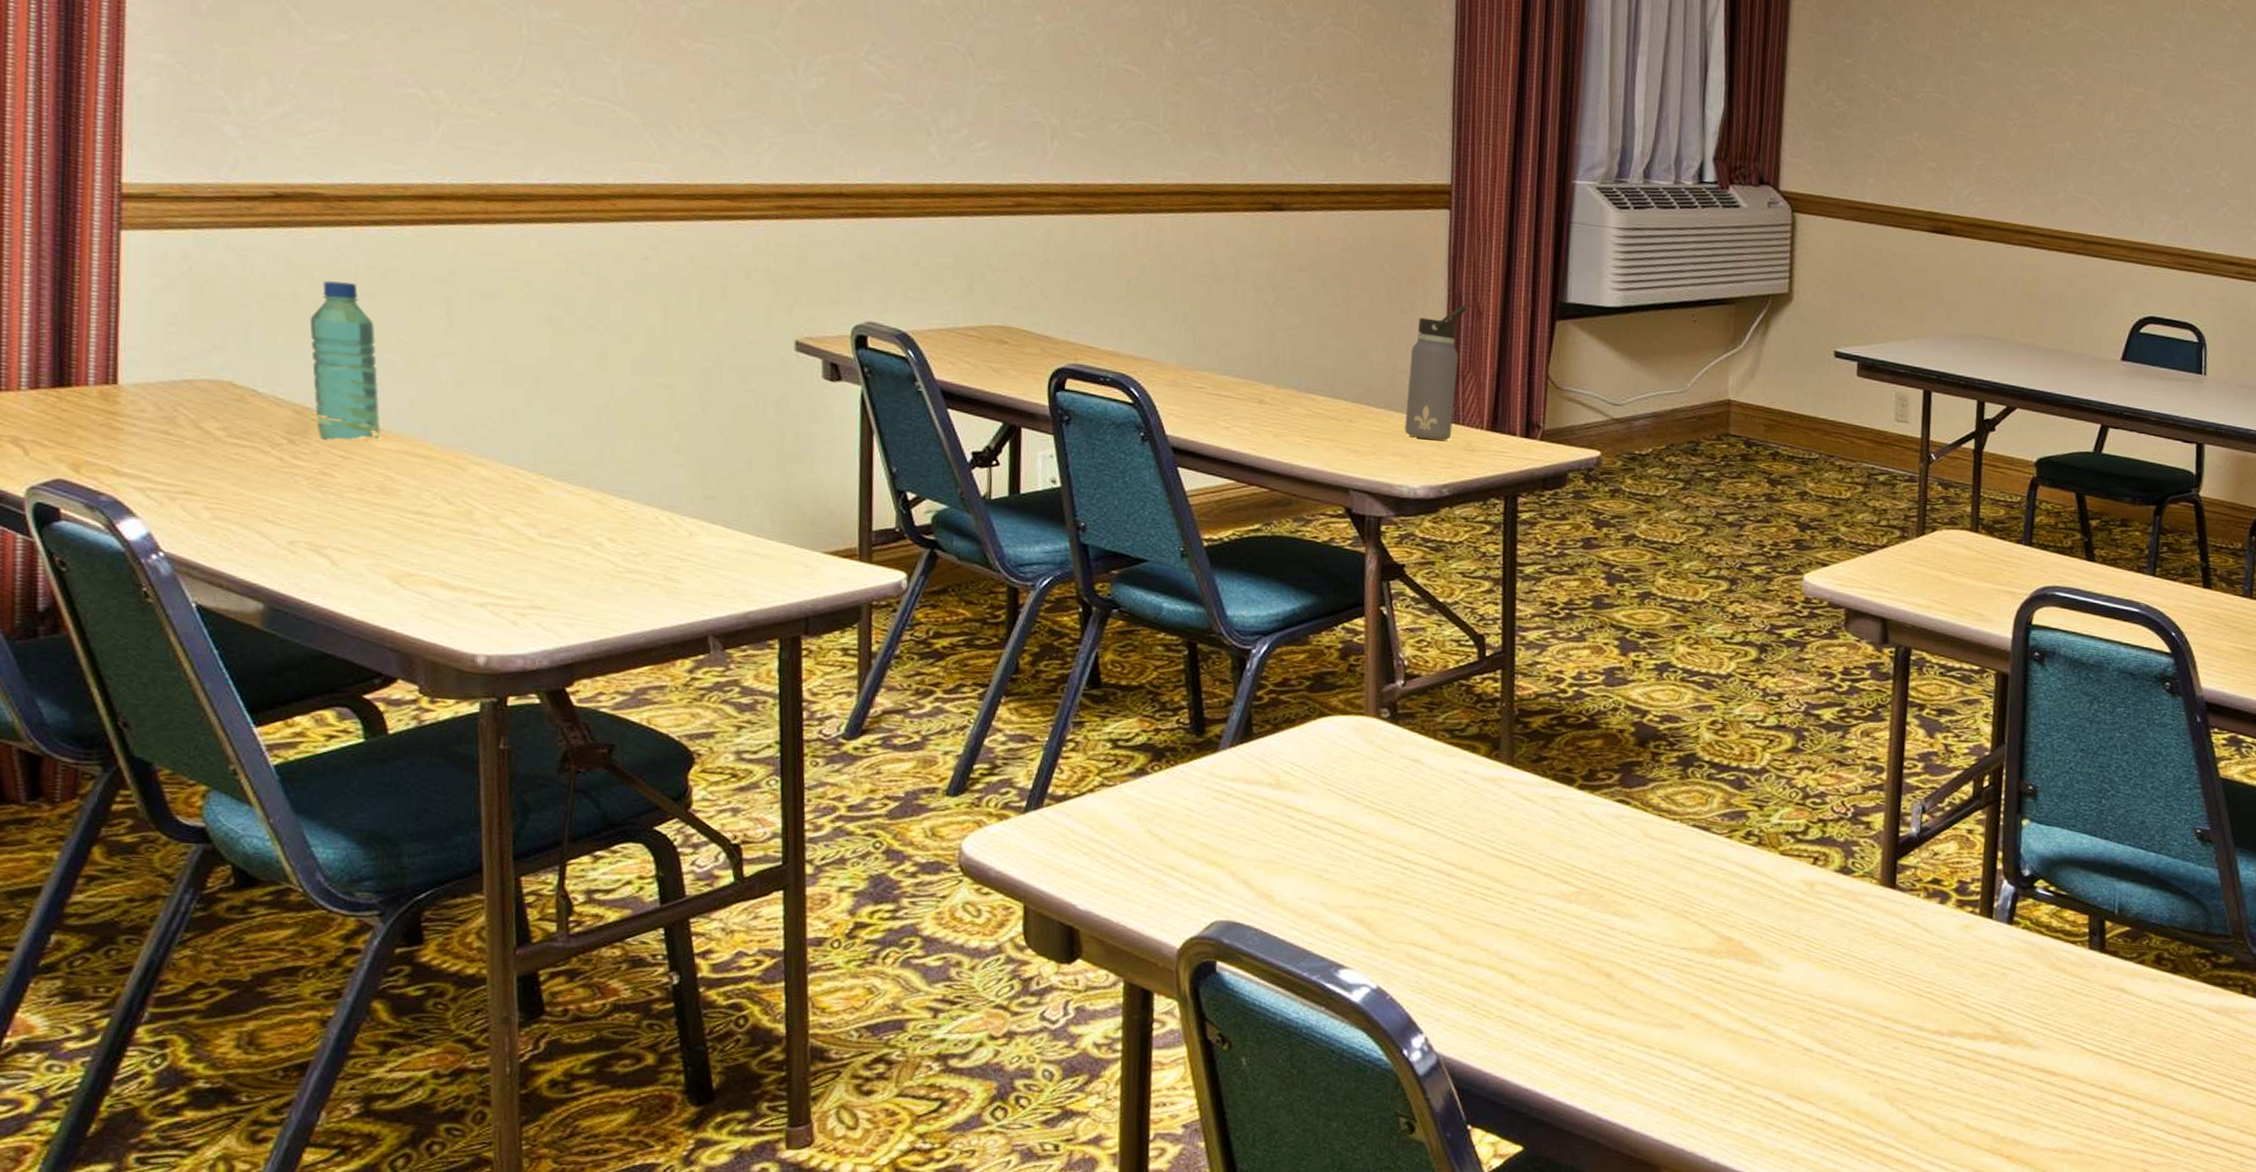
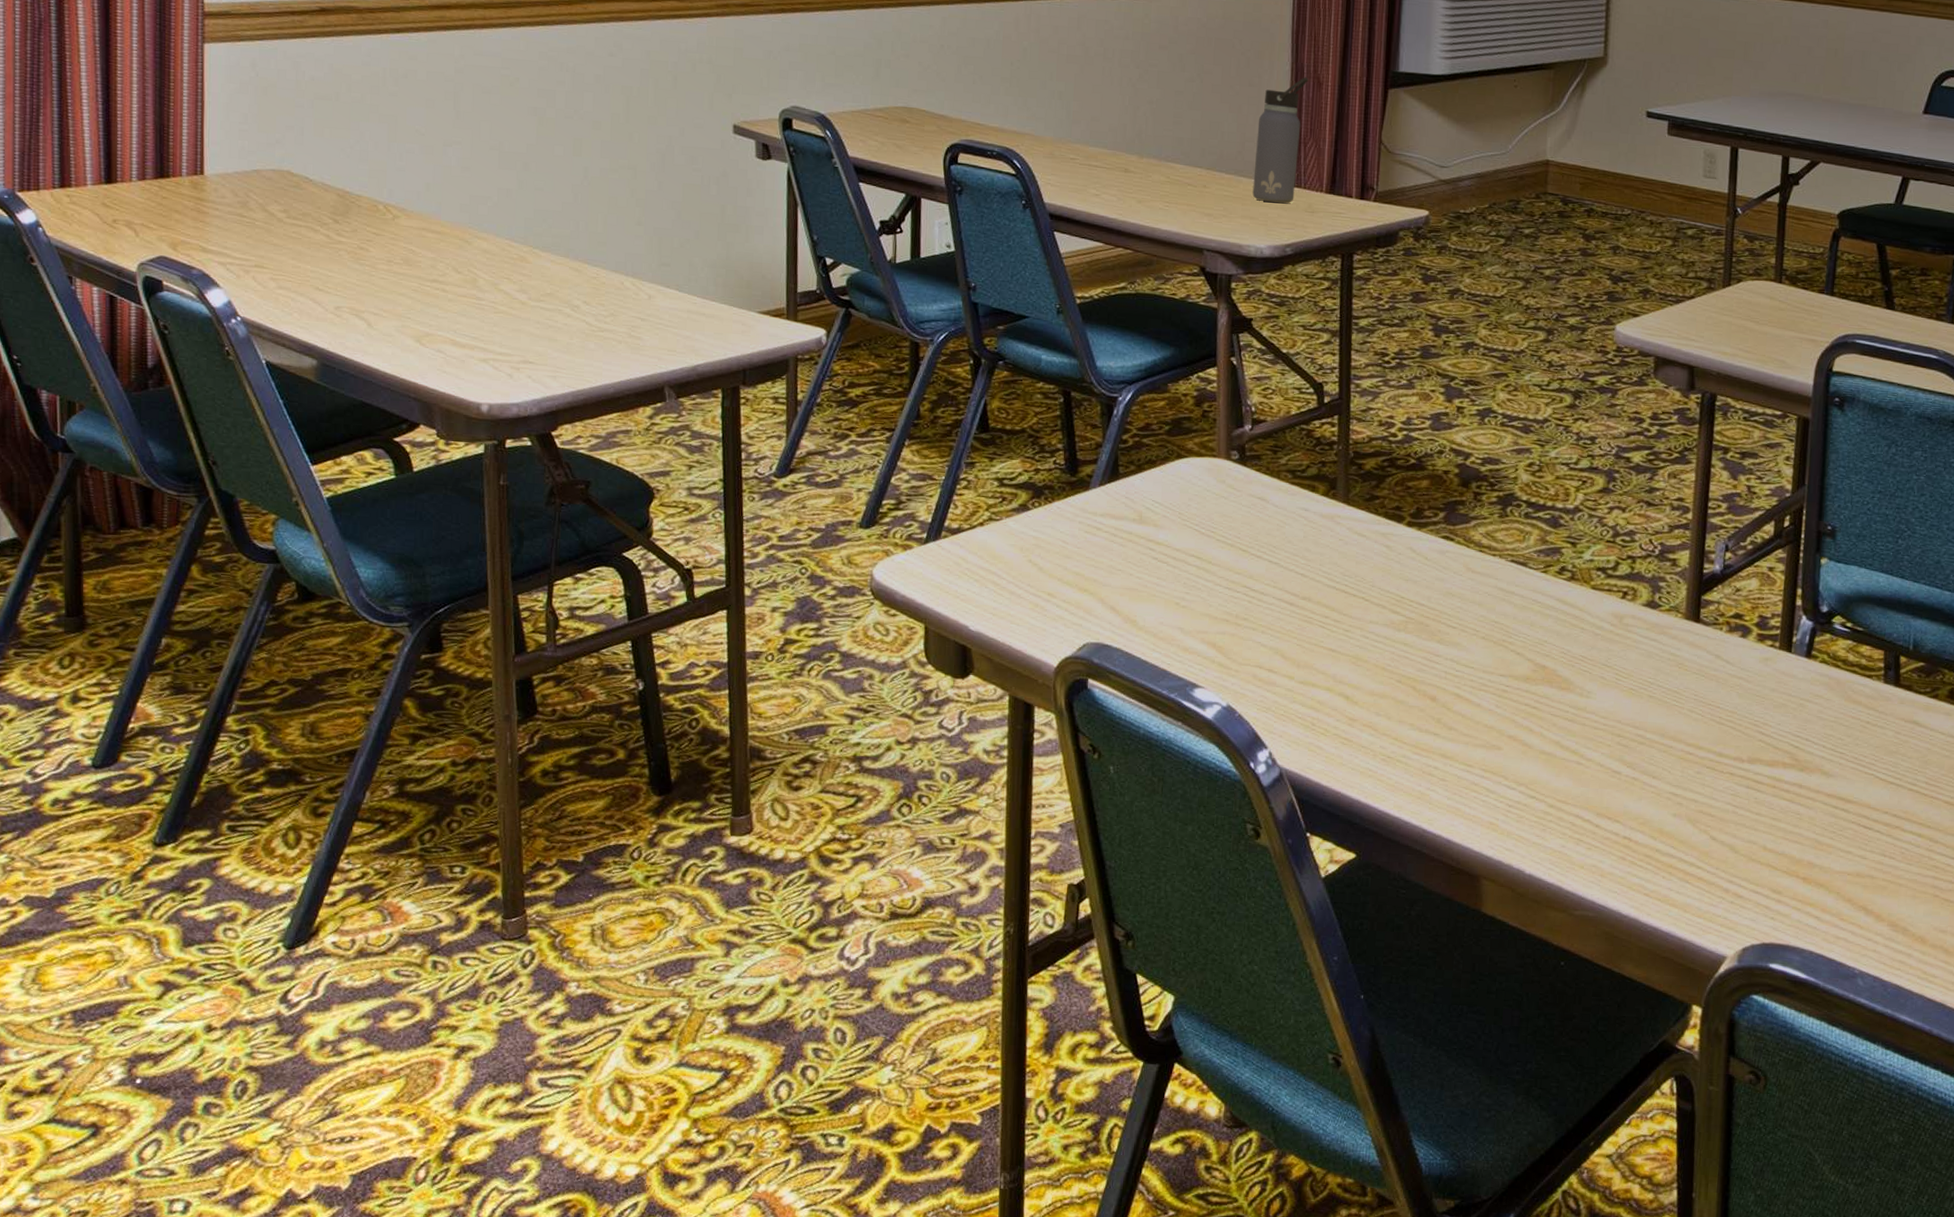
water bottle: present [309,281,381,442] -> none [348,82,404,221]

